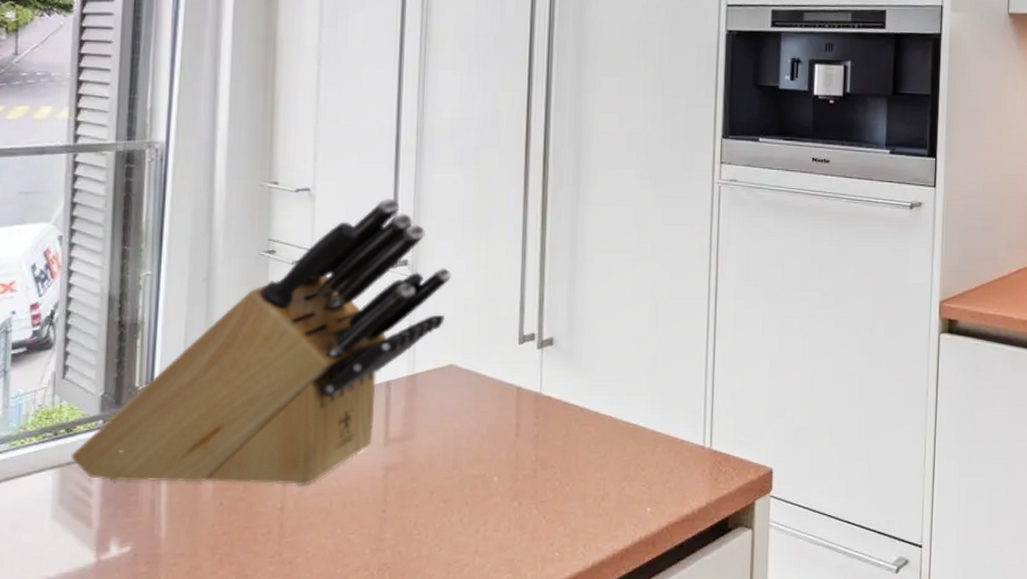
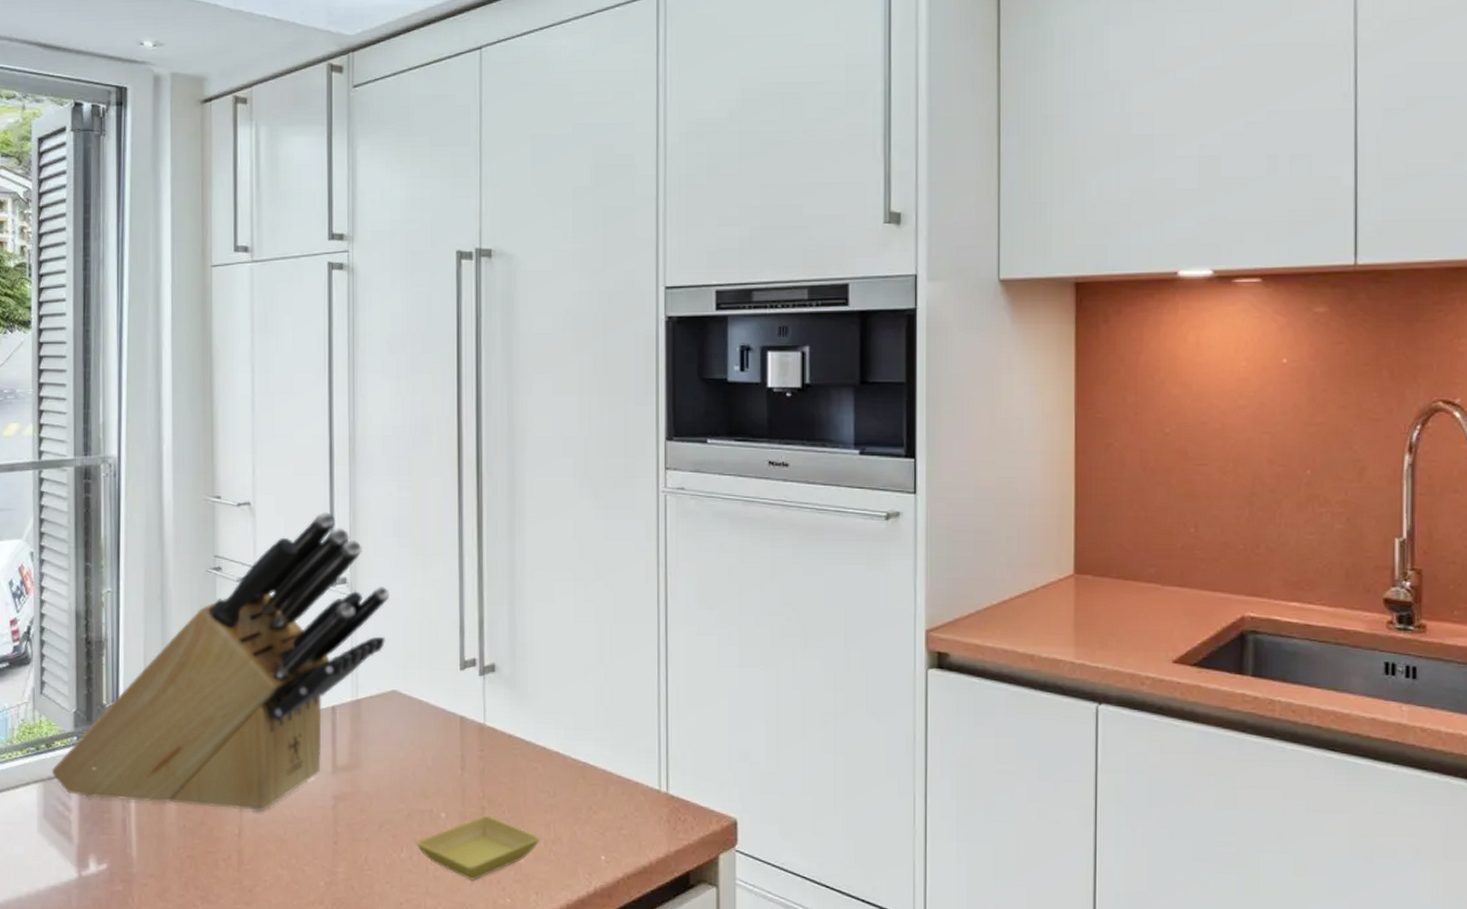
saucer: none [467,477,590,538] -> present [416,815,541,881]

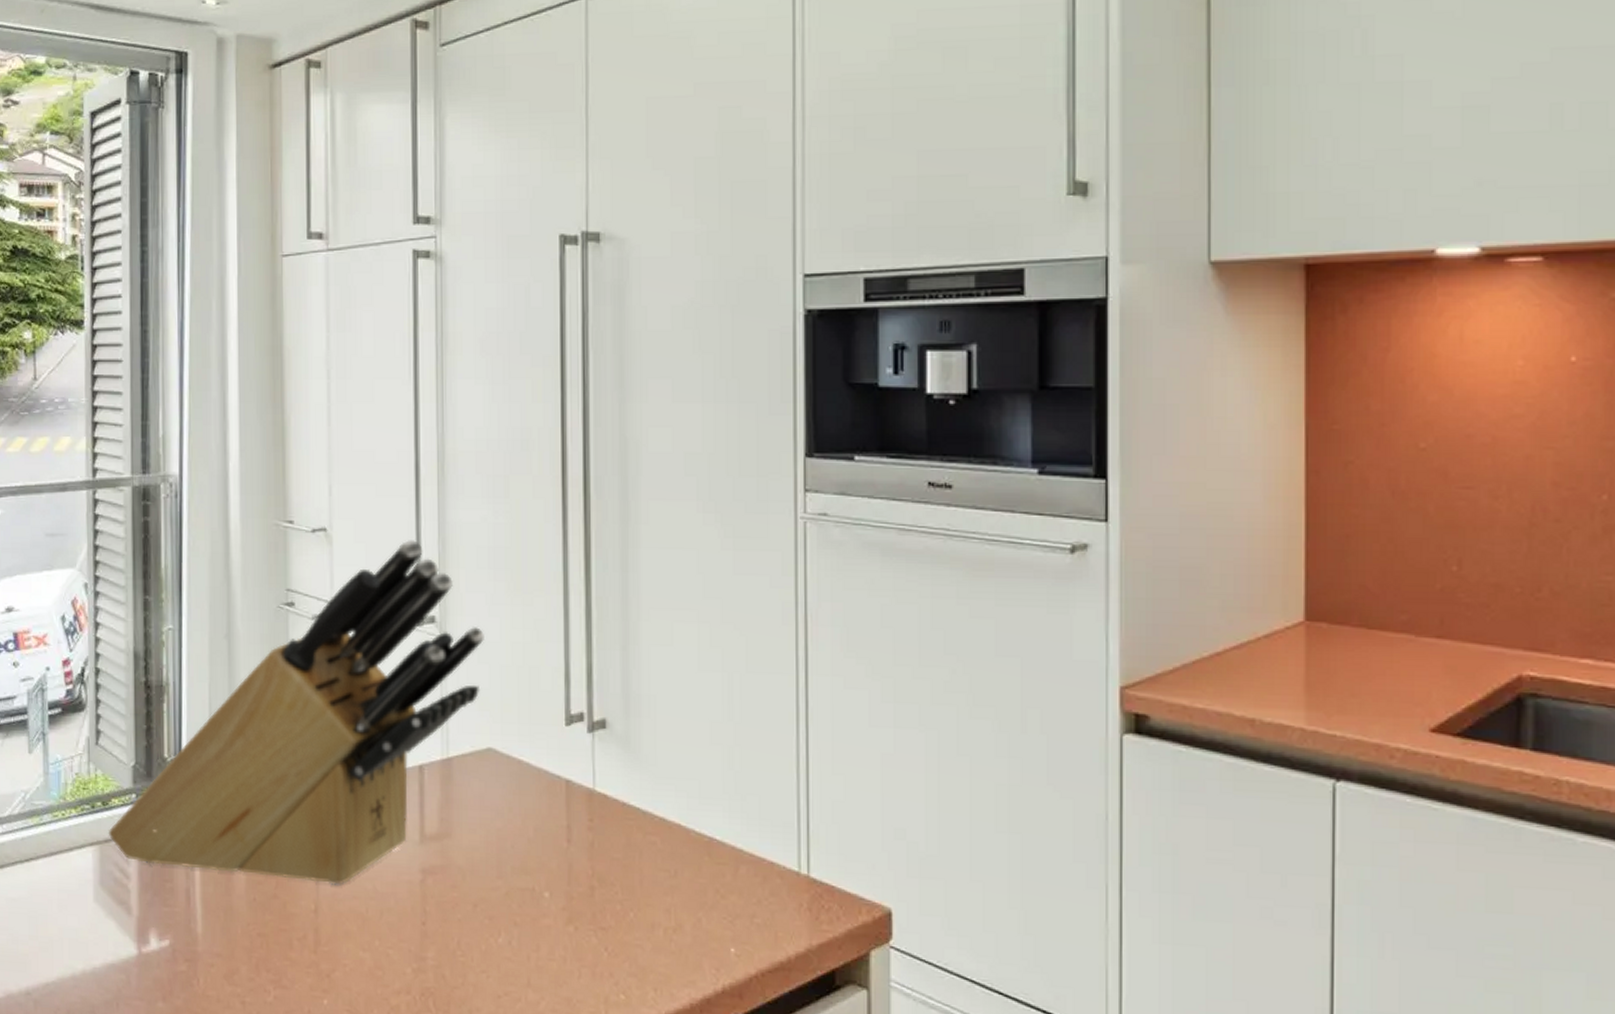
saucer: present [416,815,541,881] -> none [516,896,660,973]

